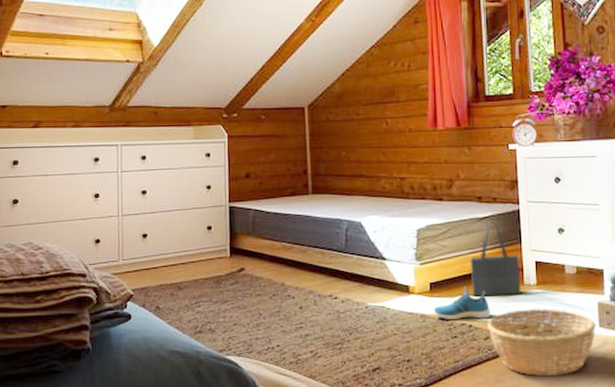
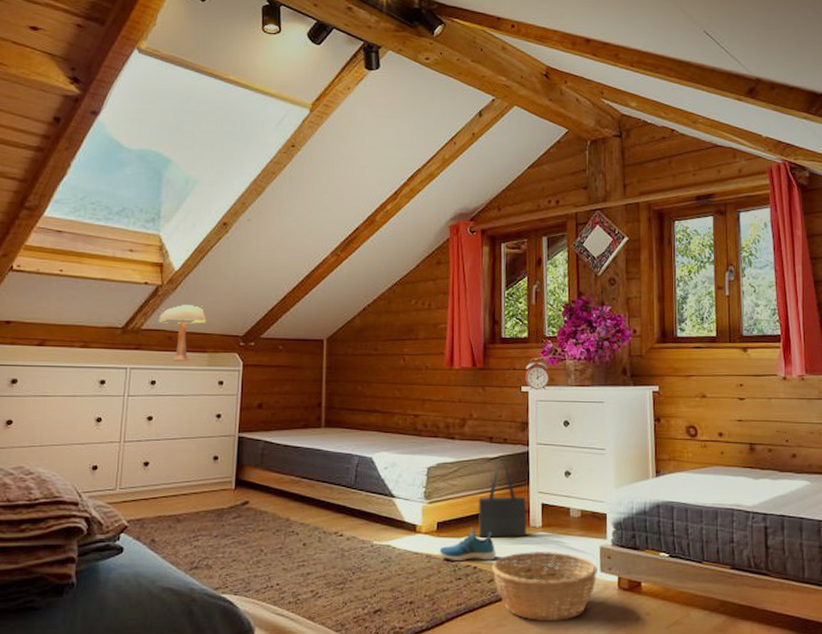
table lamp: none [143,80,189,137] -> present [158,305,207,362]

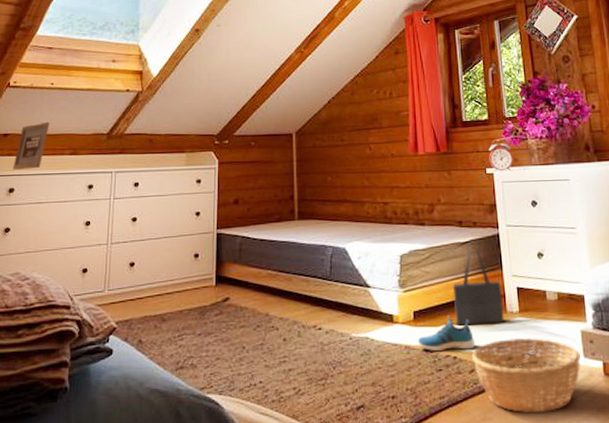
picture frame: none [16,310,58,360] -> present [13,121,50,170]
table lamp: present [158,305,207,362] -> none [139,108,184,163]

